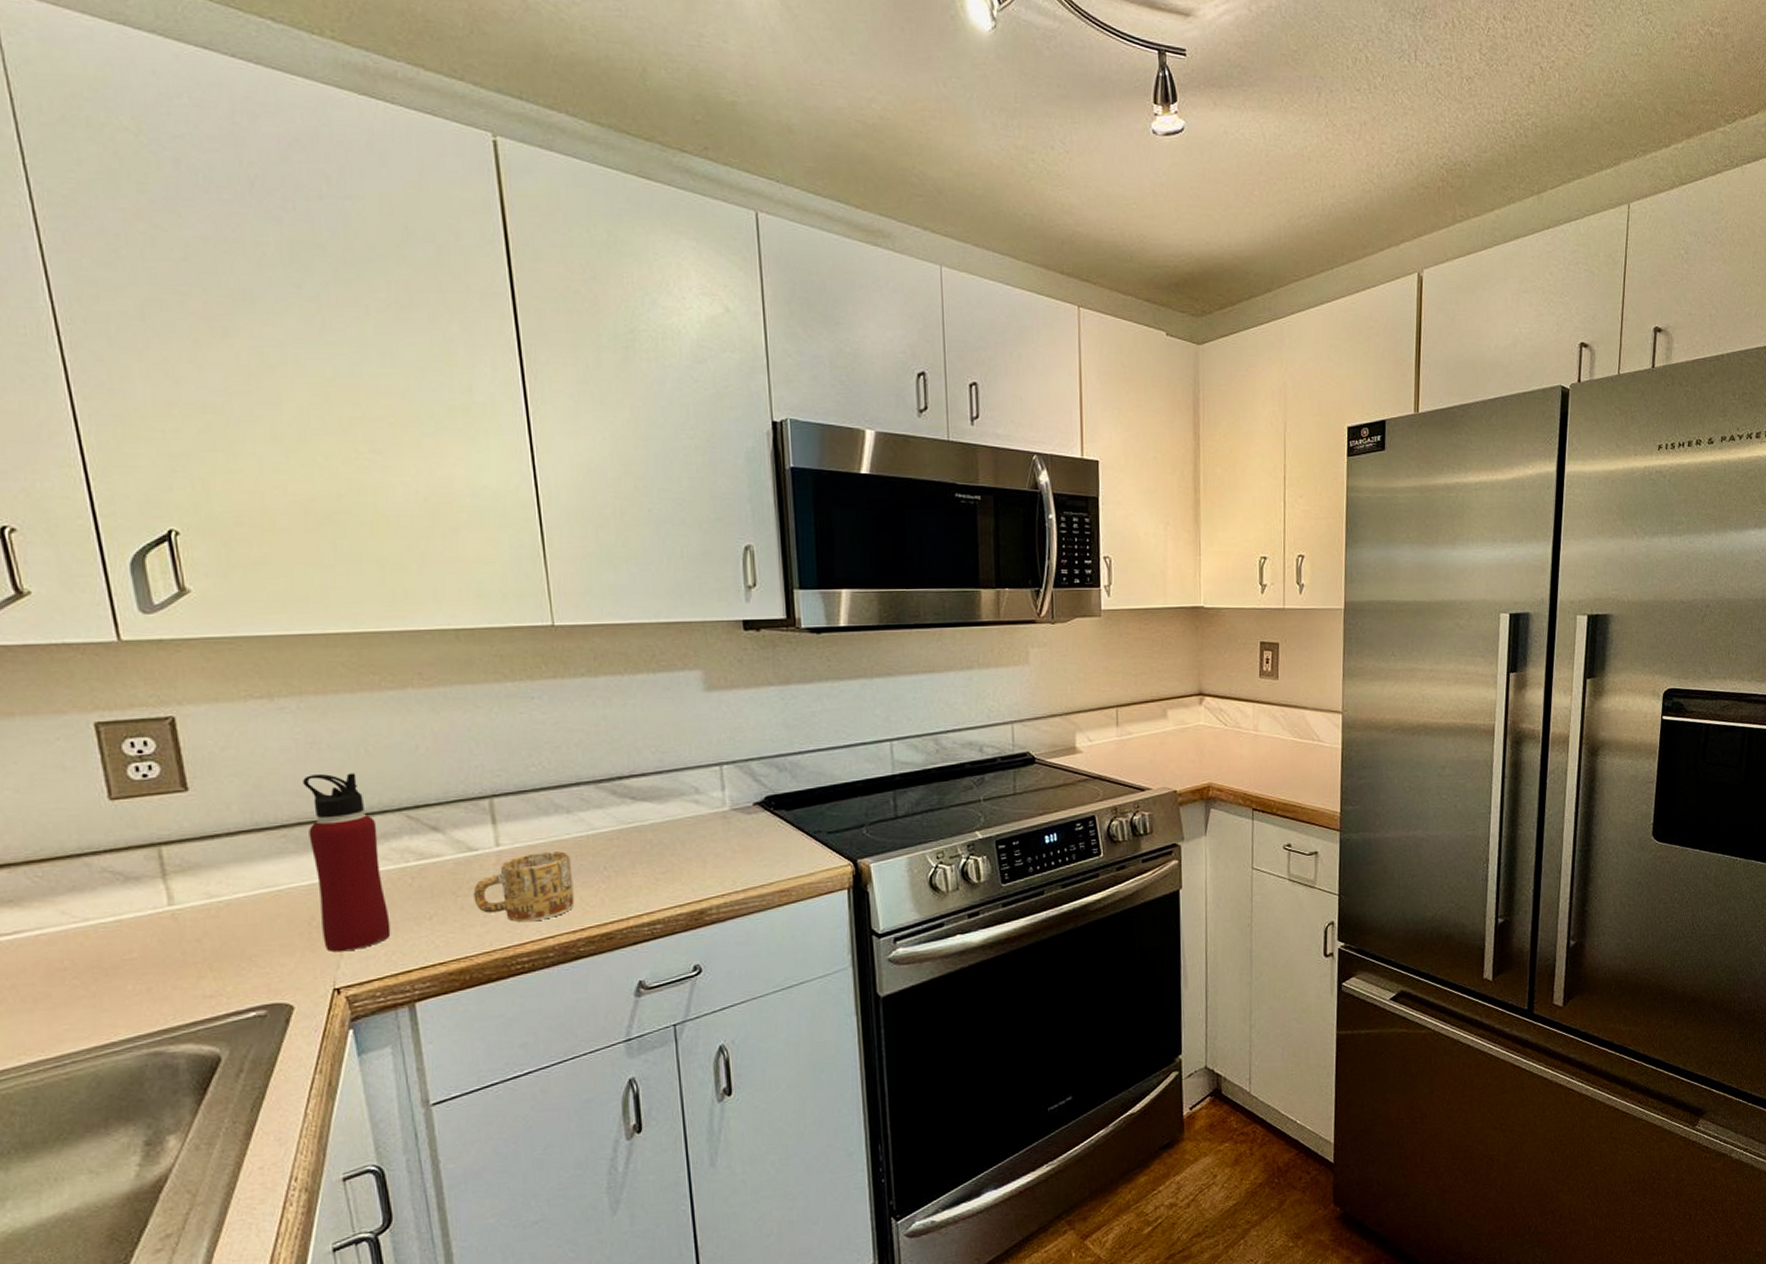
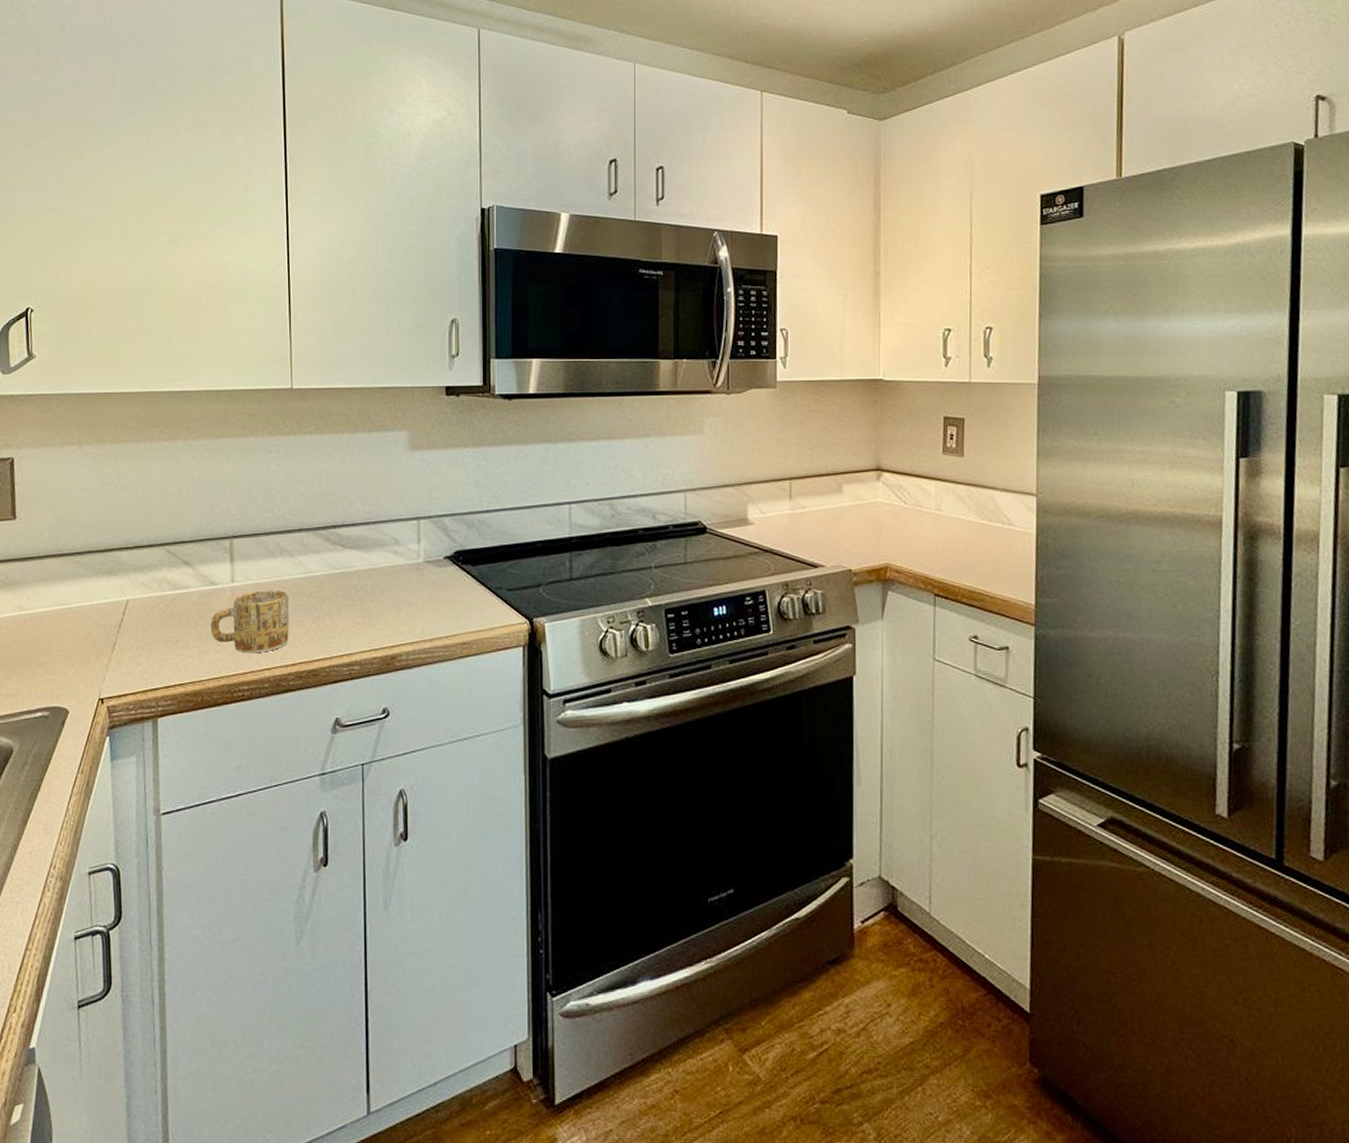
water bottle: present [303,773,391,952] -> none [95,511,146,666]

